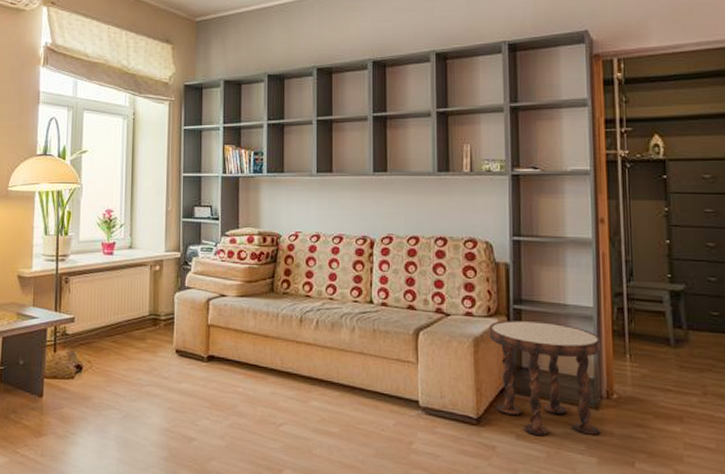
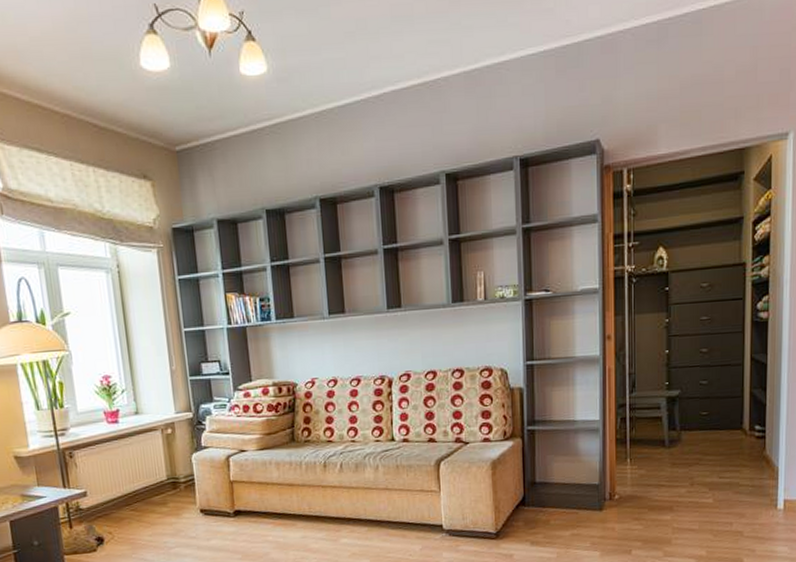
side table: present [489,320,602,436] -> none [505,438,606,541]

